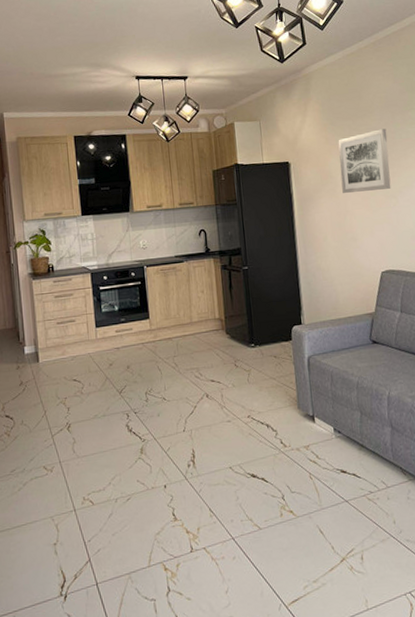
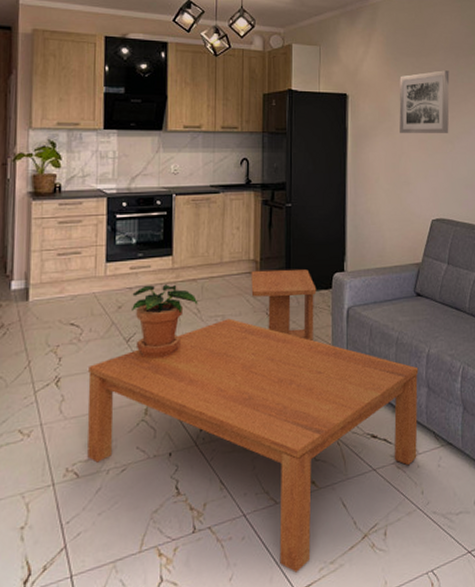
coffee table: none [92,370,387,589] -> present [87,318,419,573]
potted plant: none [120,343,175,407] -> present [132,284,198,359]
side table: none [218,324,279,388] -> present [251,269,317,342]

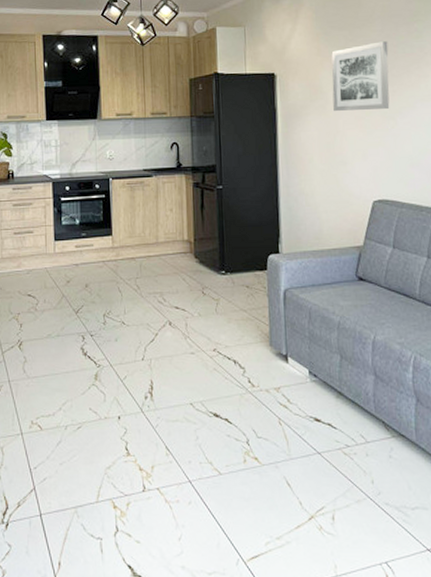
coffee table: present [87,318,419,573] -> none [45,296,365,542]
potted plant: present [132,284,198,359] -> none [78,262,138,329]
side table: present [251,269,317,342] -> none [186,250,252,322]

